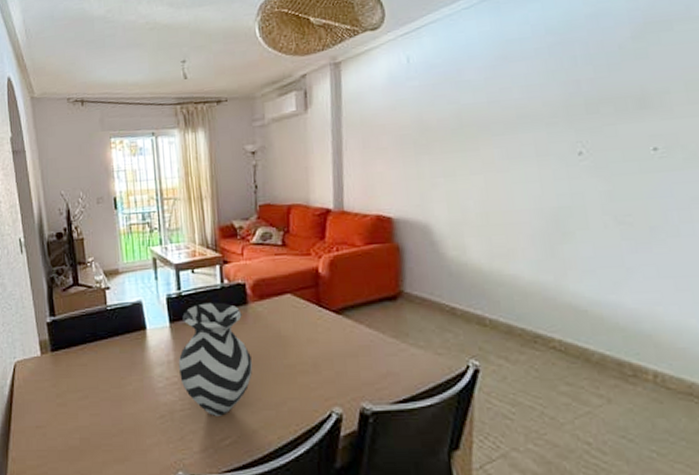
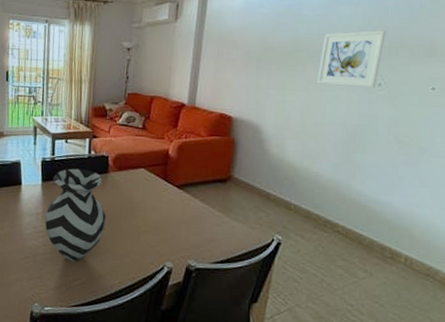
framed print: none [495,84,578,163] -> present [316,30,386,88]

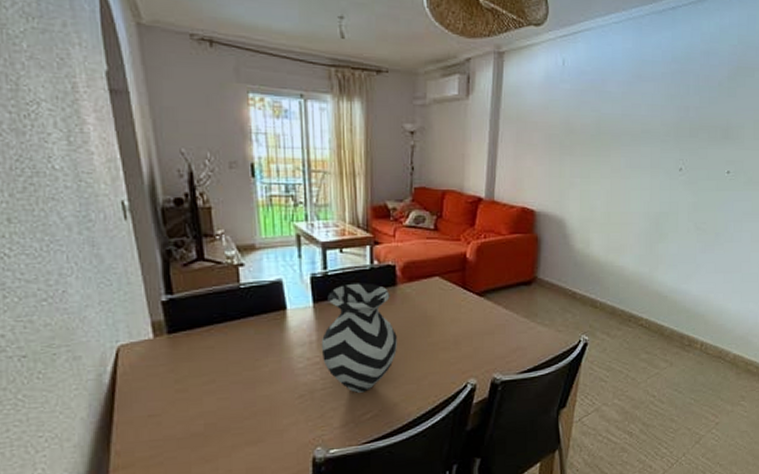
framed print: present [316,30,386,88] -> none [621,110,687,173]

